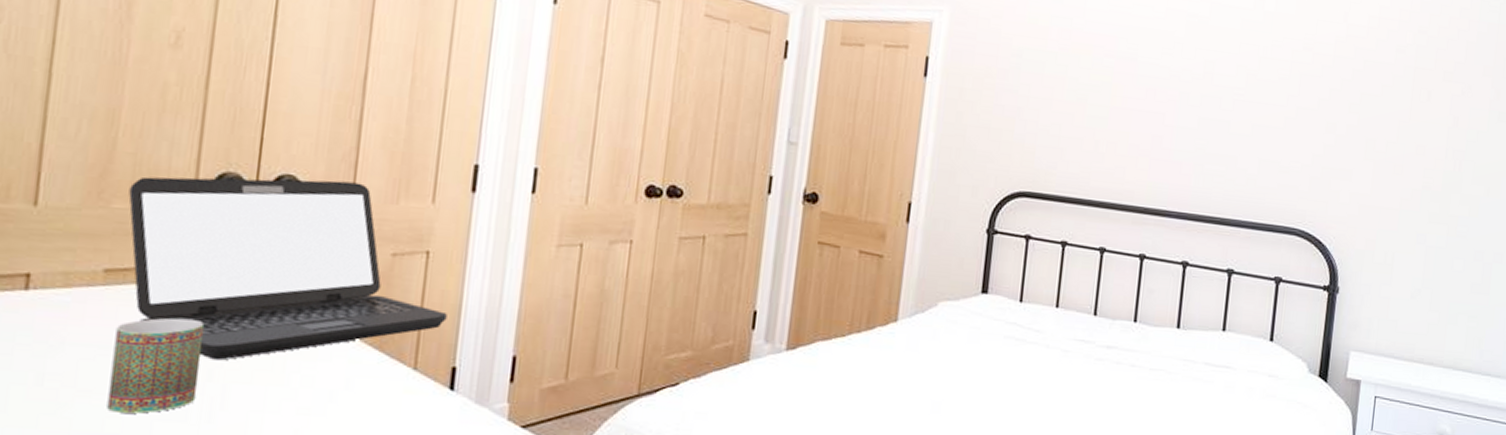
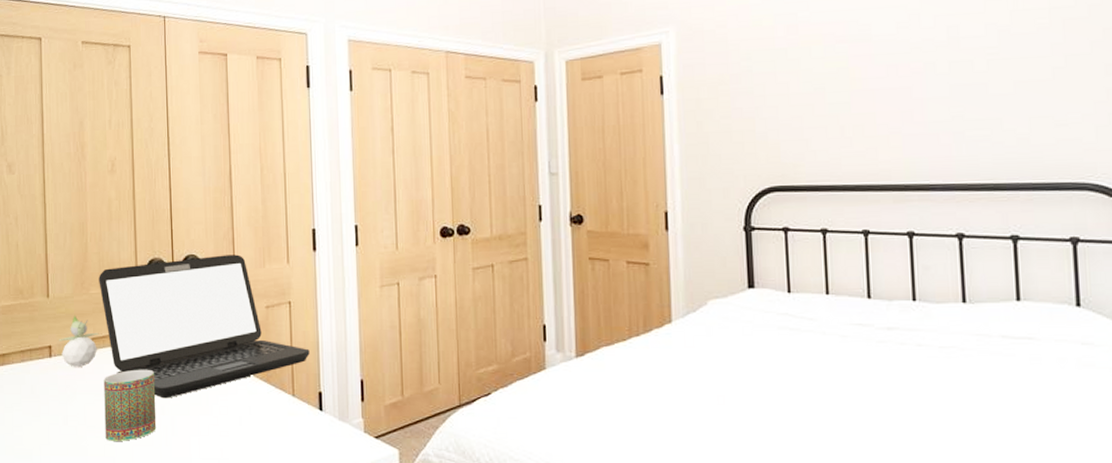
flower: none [45,234,118,308] -> present [59,315,99,367]

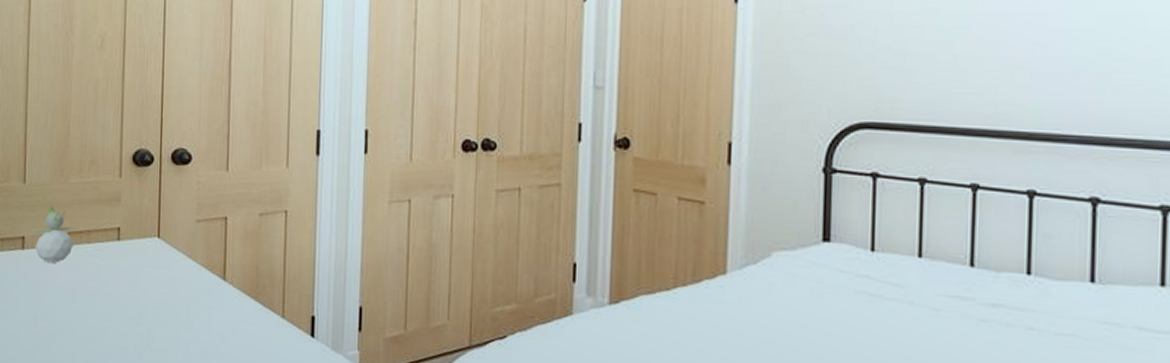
laptop: present [99,254,310,399] -> none [79,151,305,307]
mug: present [104,369,157,441] -> none [76,271,134,350]

